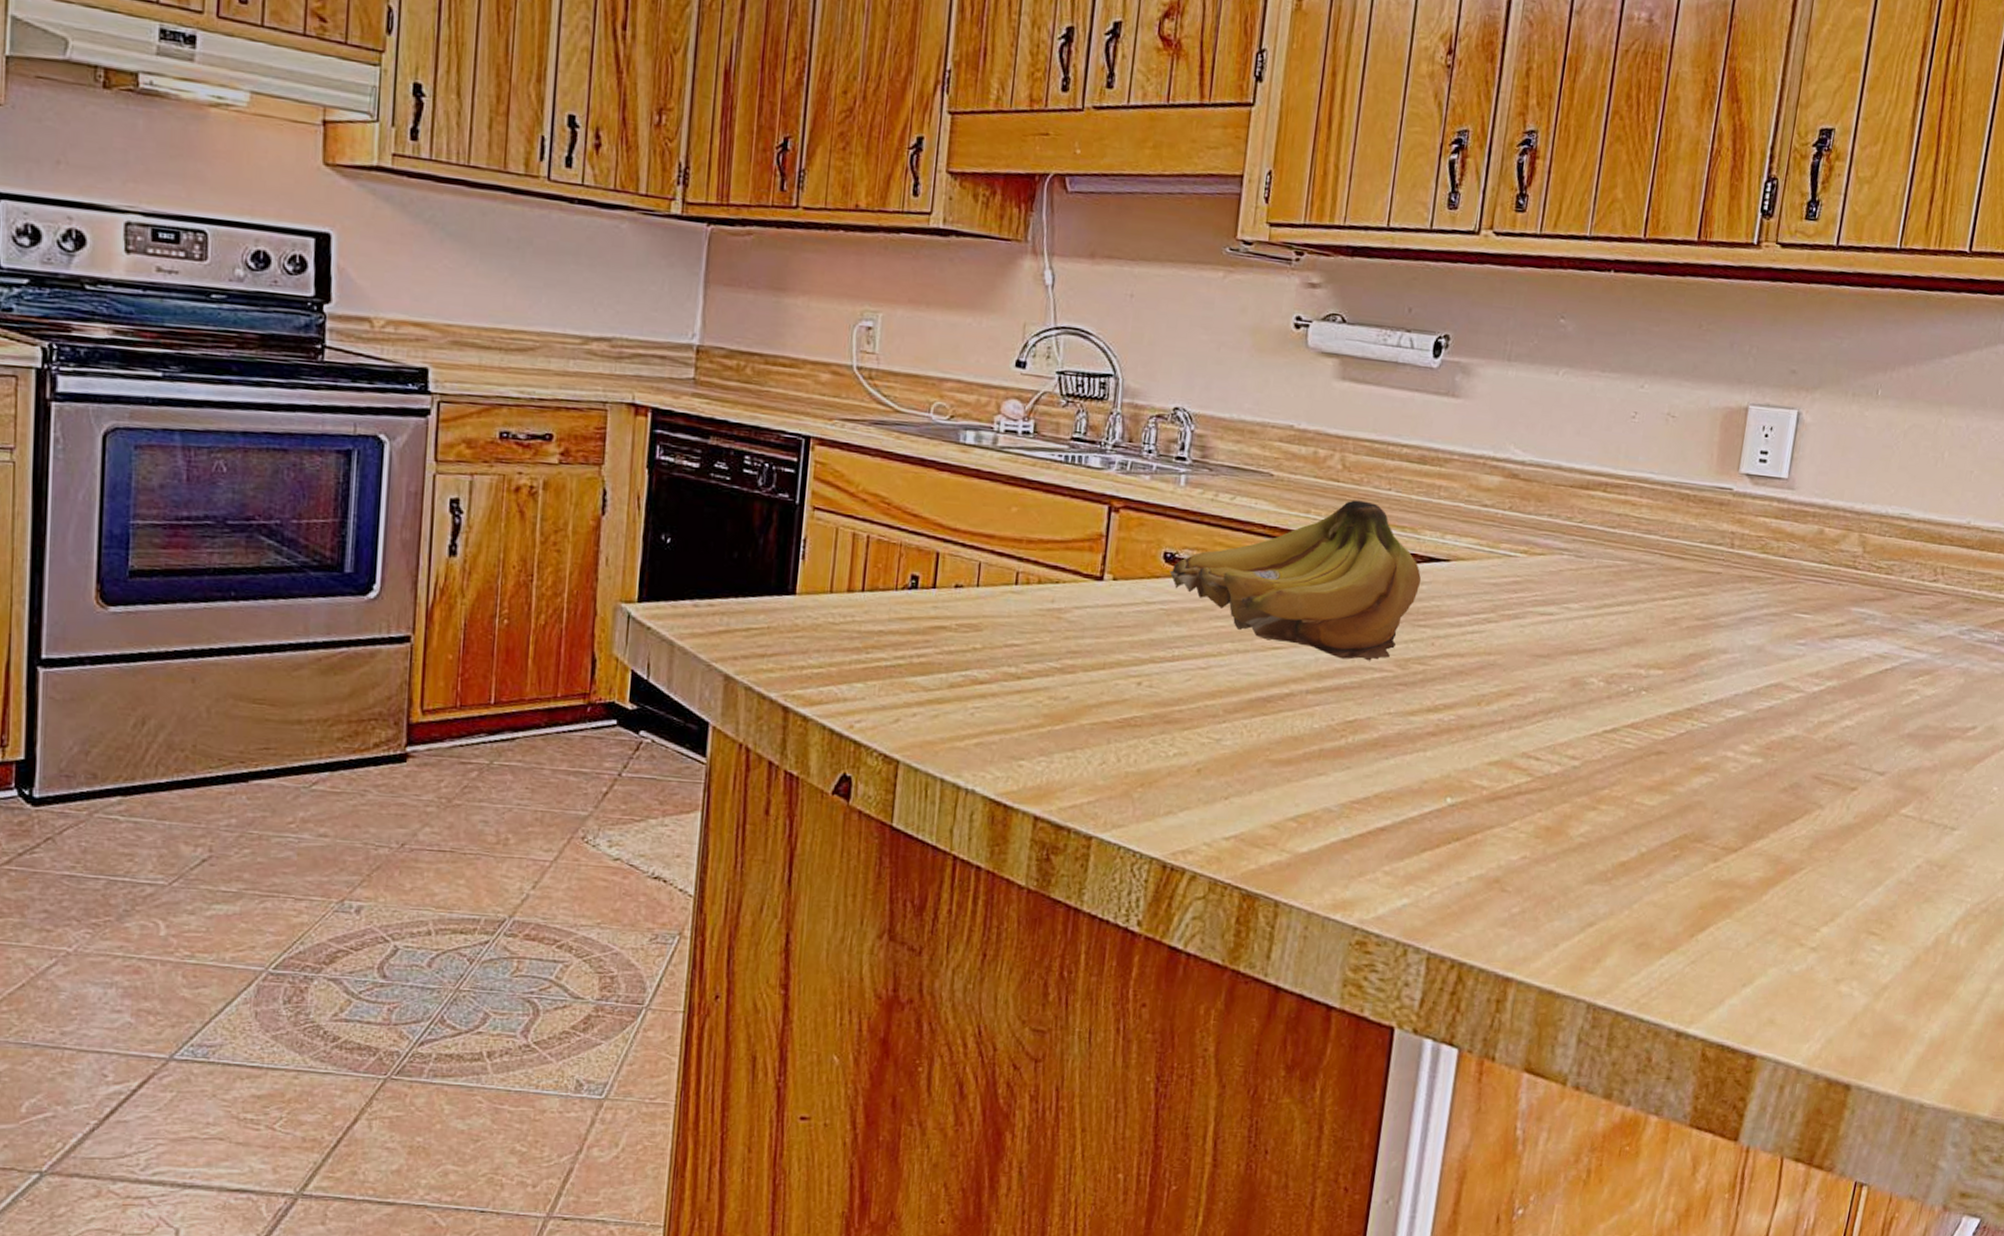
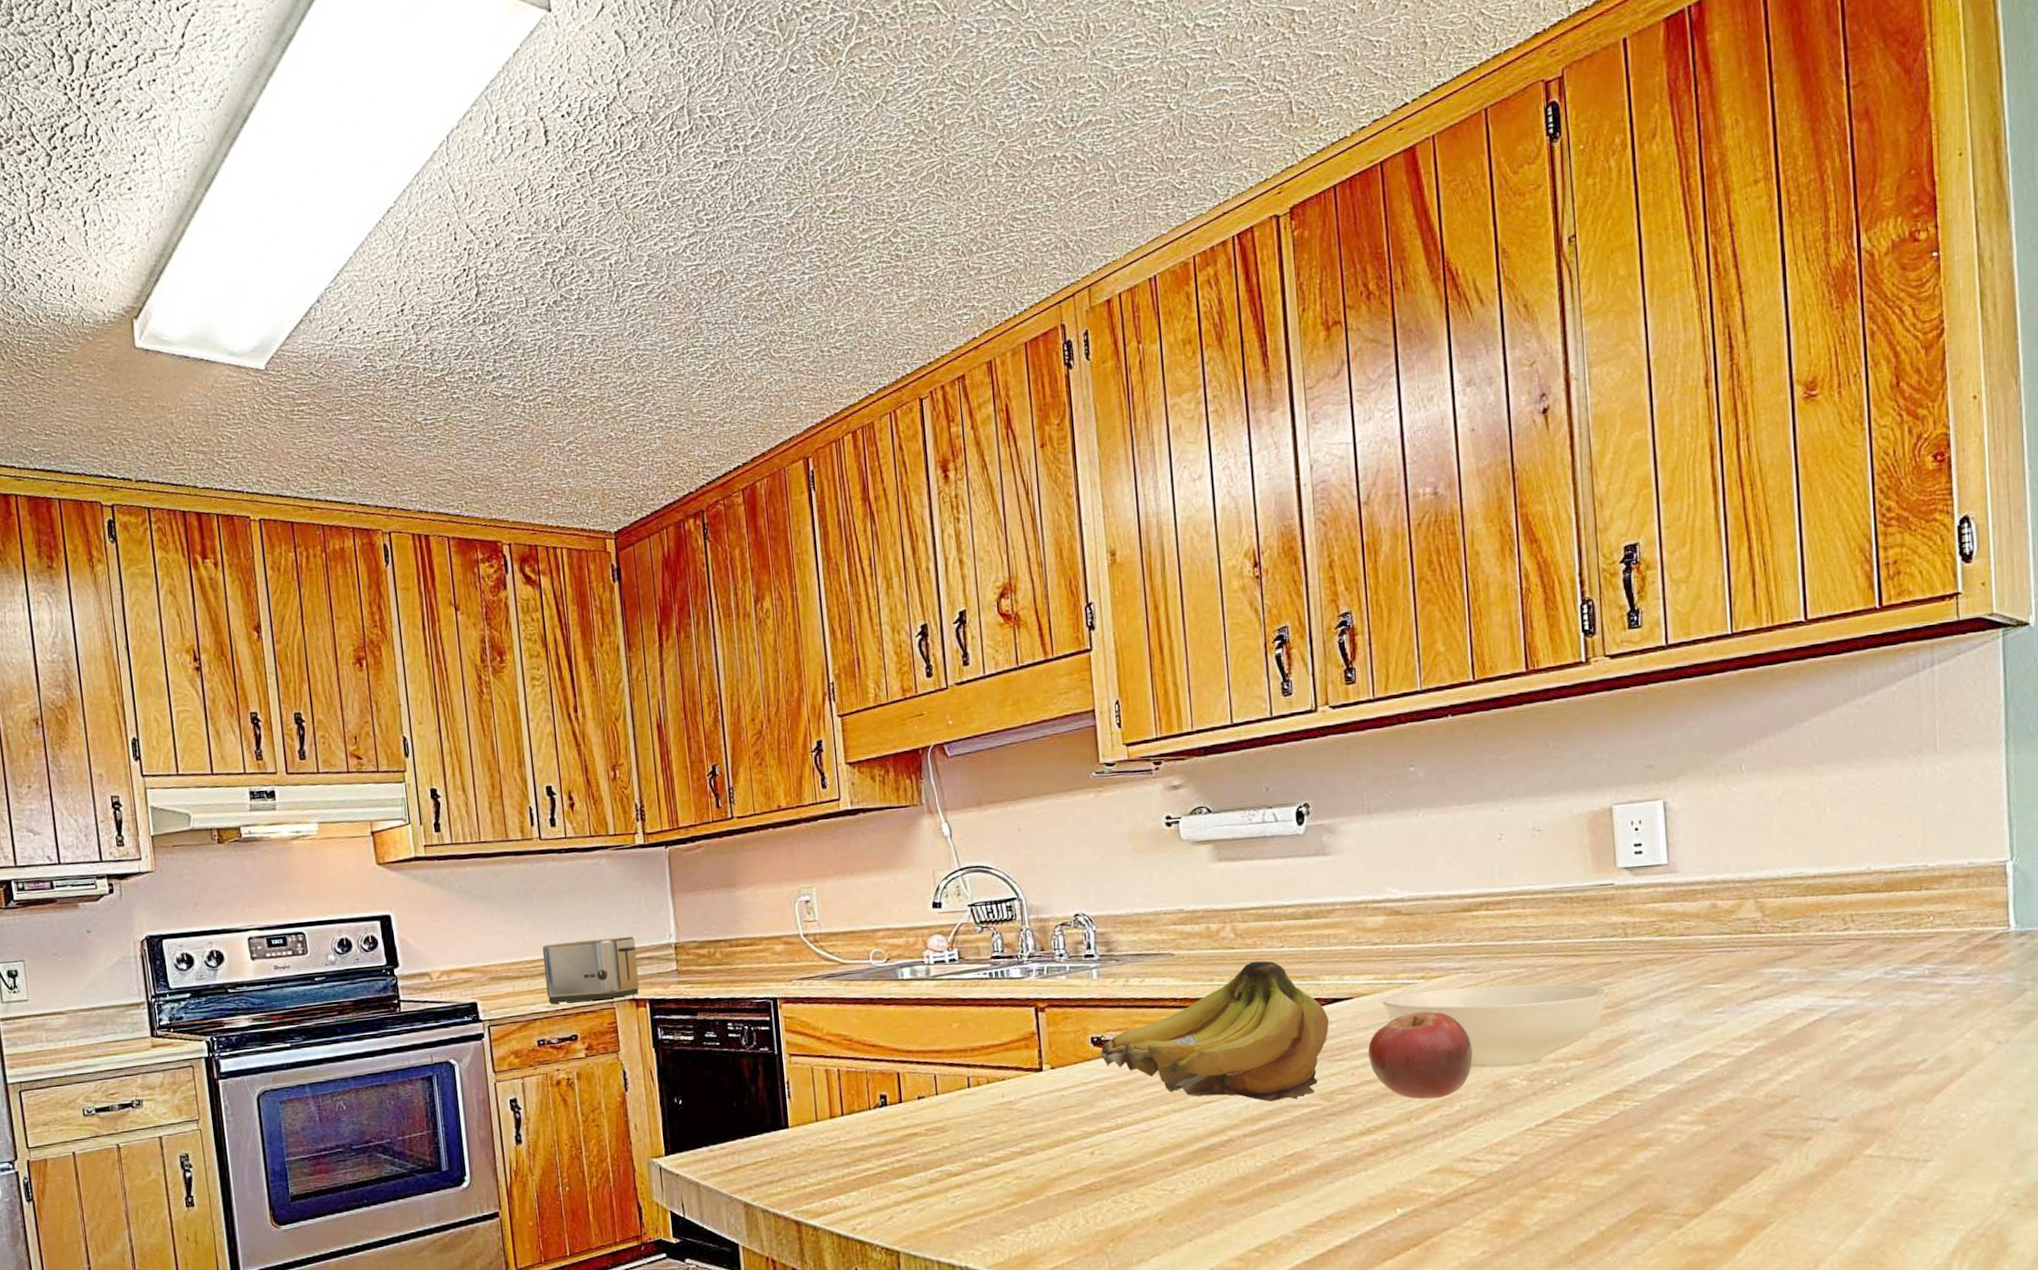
toaster: none [522,314,648,400] -> present [542,937,640,1005]
fruit: none [1452,588,1559,686] -> present [1368,1011,1473,1100]
bowl: none [1478,565,1704,666] -> present [1382,984,1609,1068]

